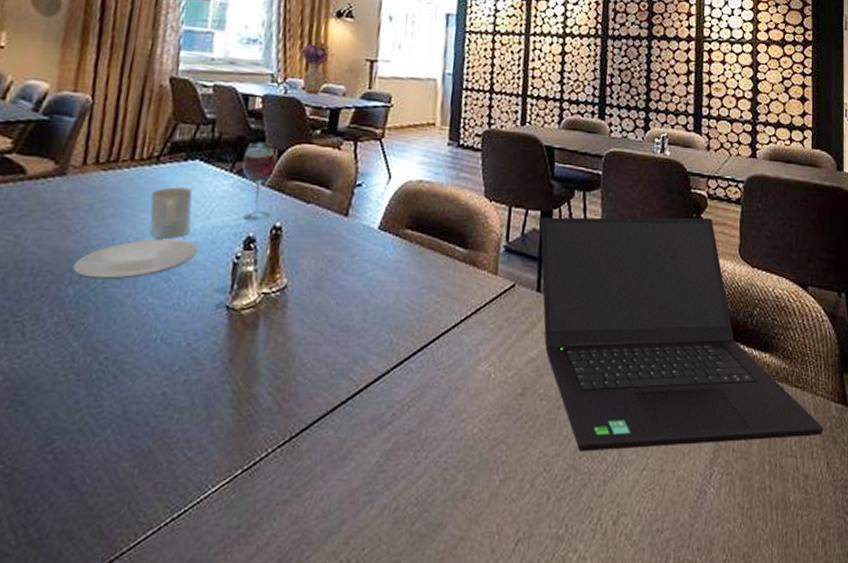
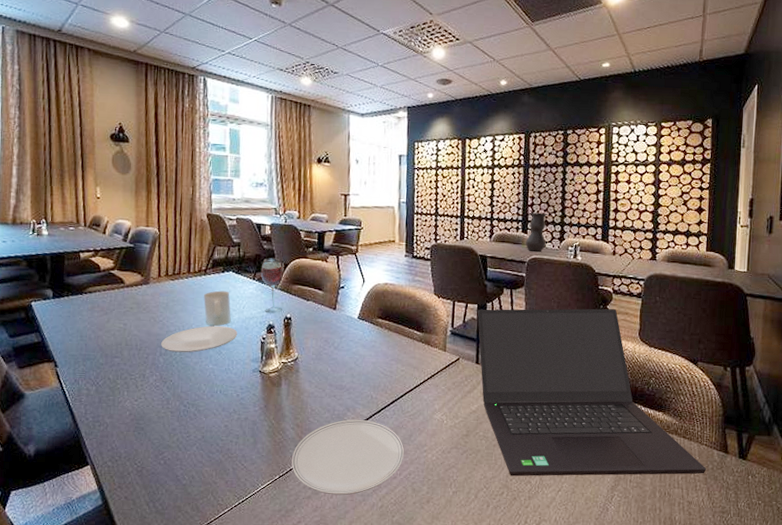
plate: none [263,377,434,496] -> present [291,419,405,496]
flower arrangement: present [301,39,334,95] -> none [294,181,318,223]
vase: none [602,93,630,145] -> present [525,212,548,253]

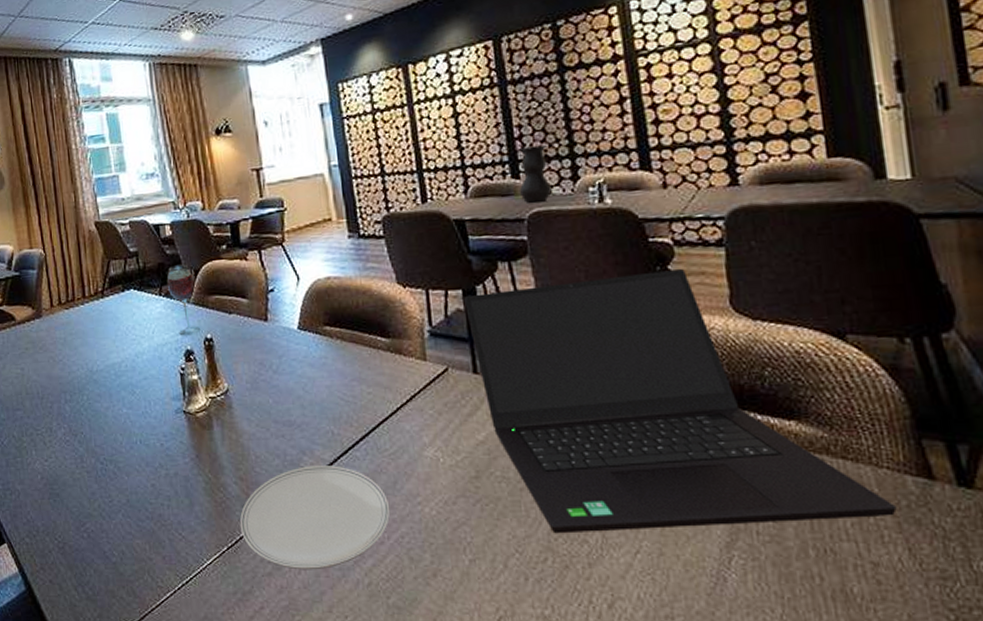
plate: present [161,325,238,353] -> none [64,358,151,398]
cup: present [204,290,231,327] -> none [105,314,140,361]

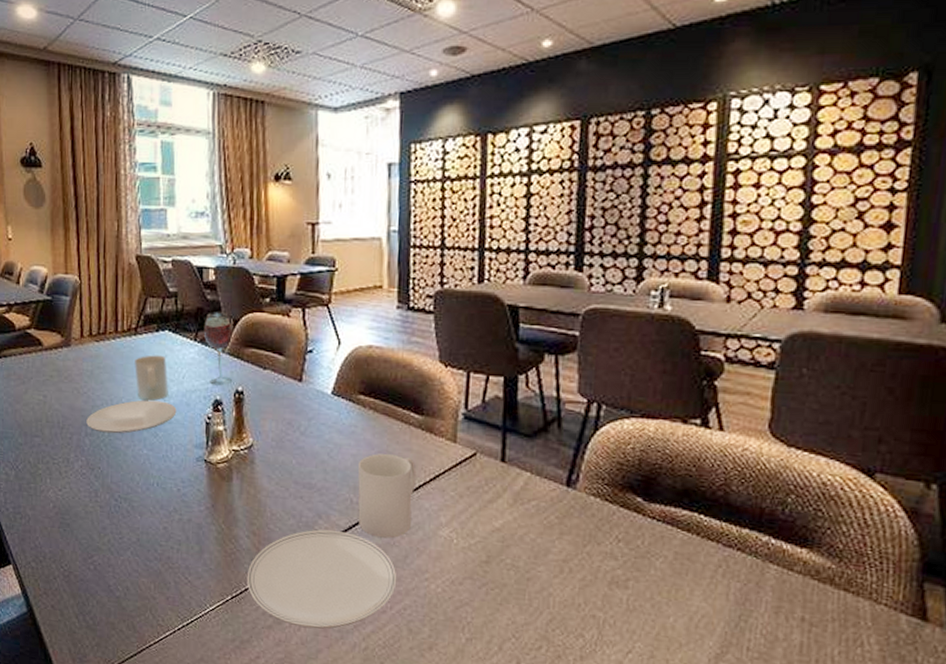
plate: none [64,358,151,398] -> present [86,400,177,434]
cup: none [105,314,140,361] -> present [135,355,168,401]
cup: none [333,381,395,466] -> present [357,453,417,539]
laptop: present [463,269,897,534] -> none [503,383,885,650]
vase: present [518,144,552,204] -> none [579,239,616,300]

